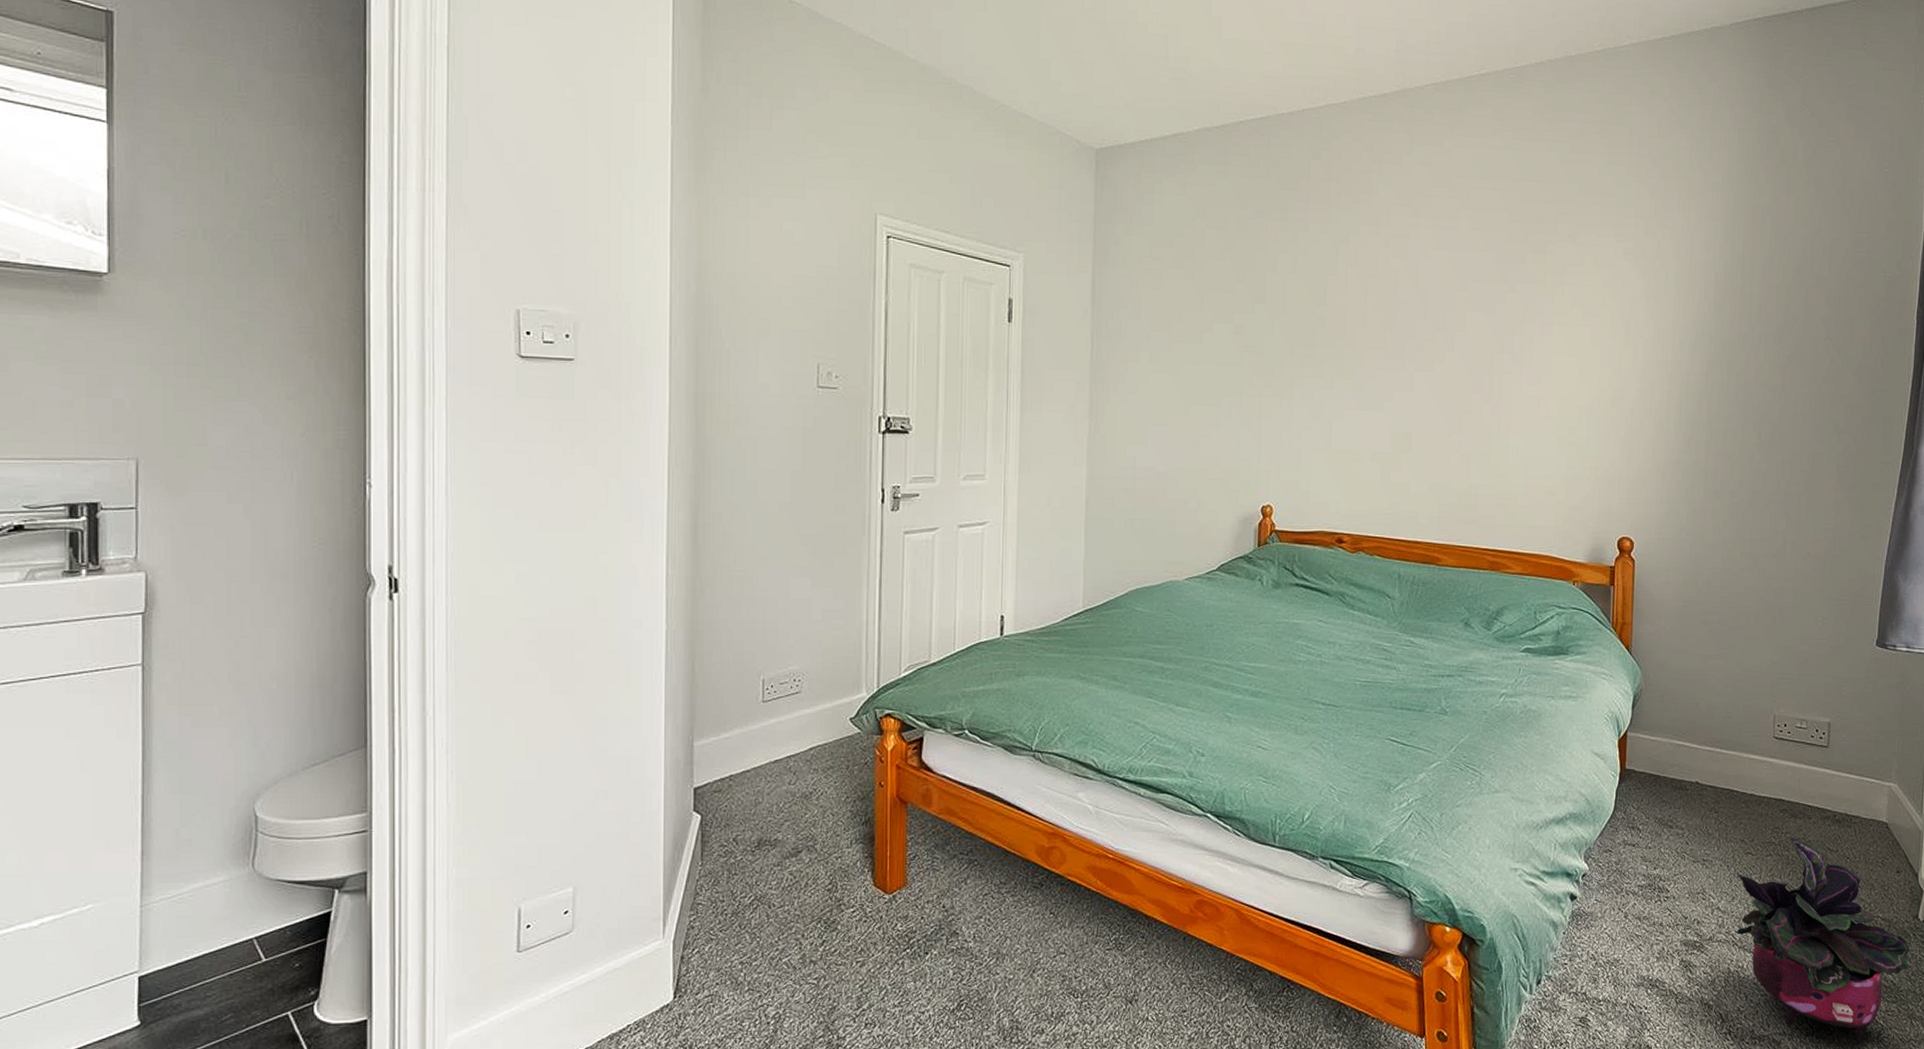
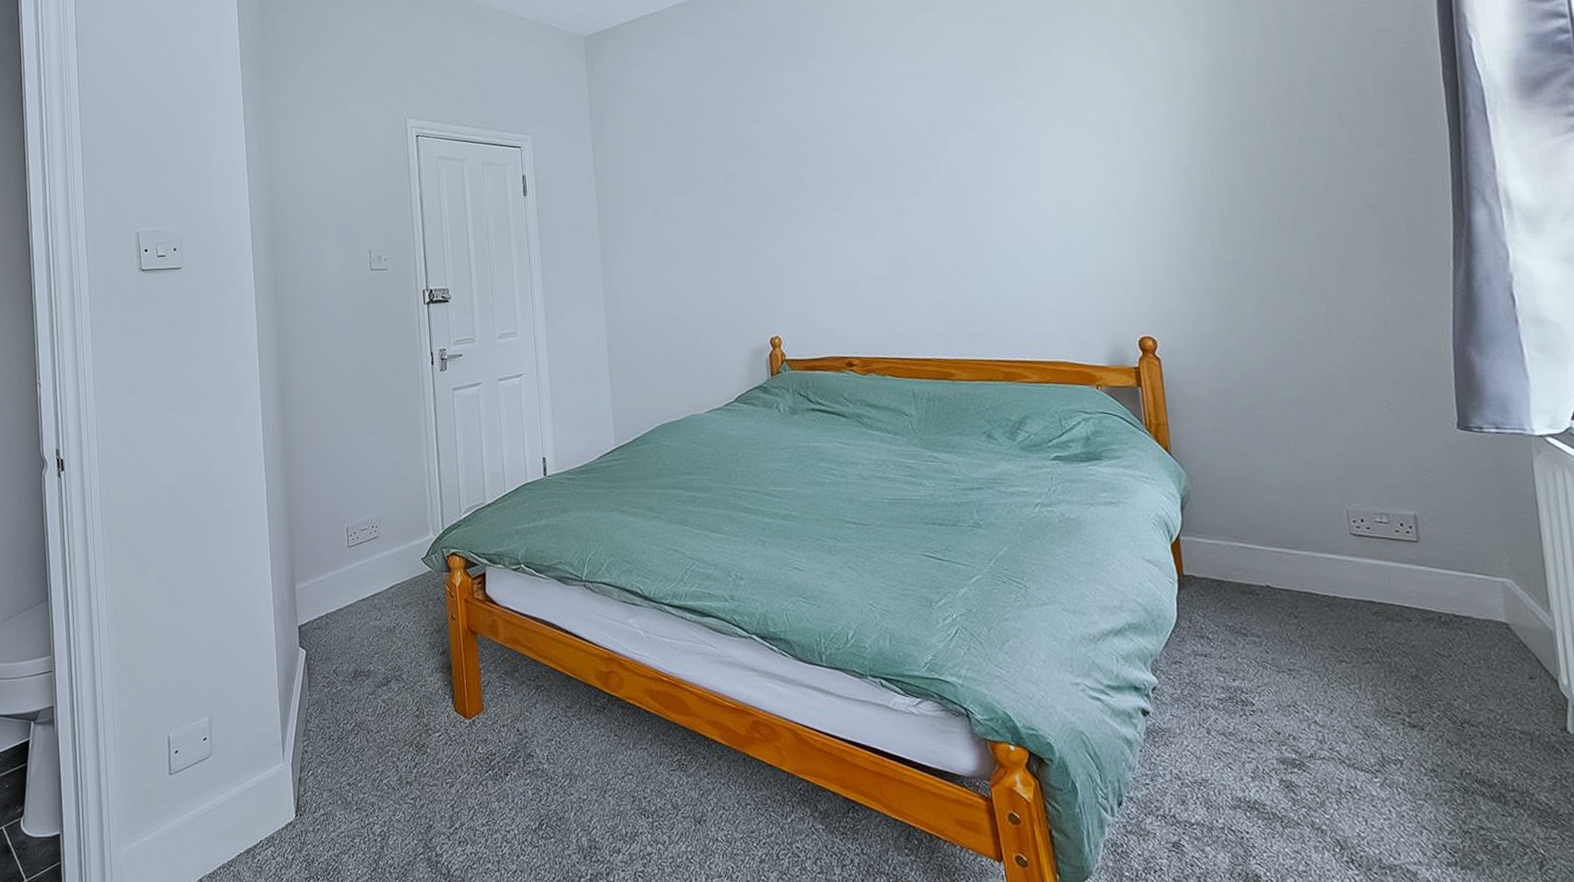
potted plant: present [1735,836,1910,1040] -> none [1331,641,1566,872]

